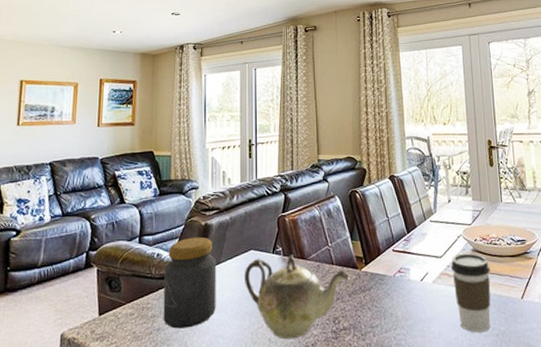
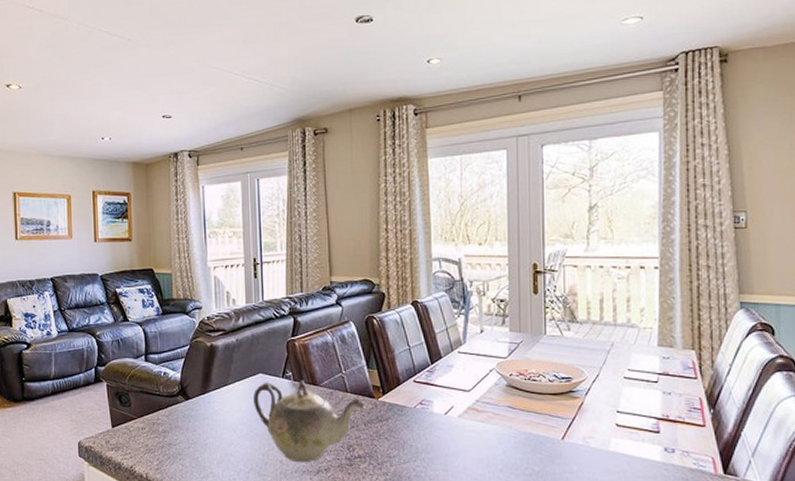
jar: present [163,236,217,329] -> none [172,357,226,445]
coffee cup: present [451,253,491,333] -> none [481,388,527,471]

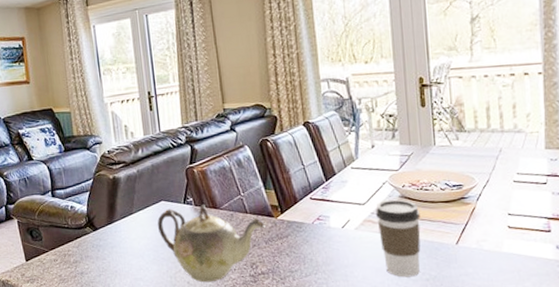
coffee cup: none [481,388,527,471] -> present [376,199,421,278]

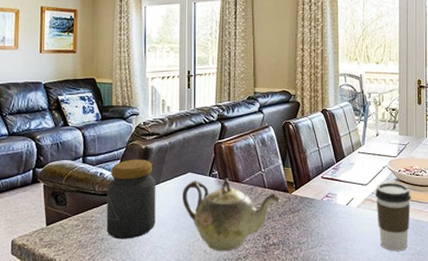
jar: none [79,189,134,273] -> present [106,159,156,239]

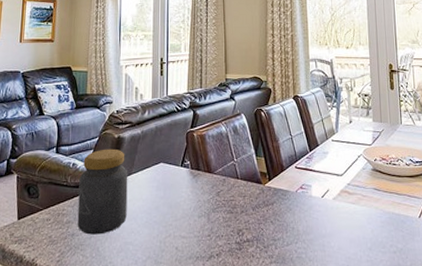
teapot: present [181,178,280,252] -> none [153,168,254,249]
coffee cup: present [376,182,411,252] -> none [351,172,389,249]

